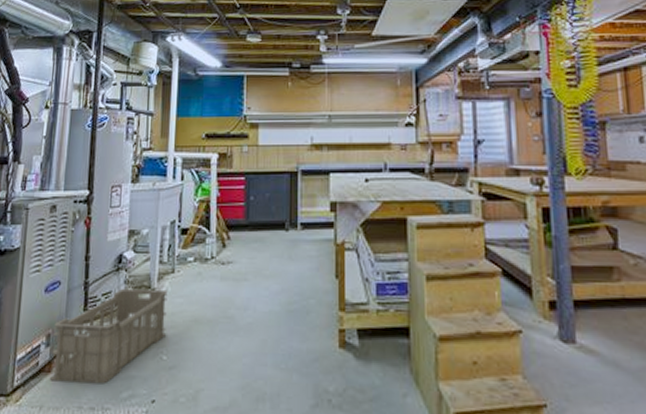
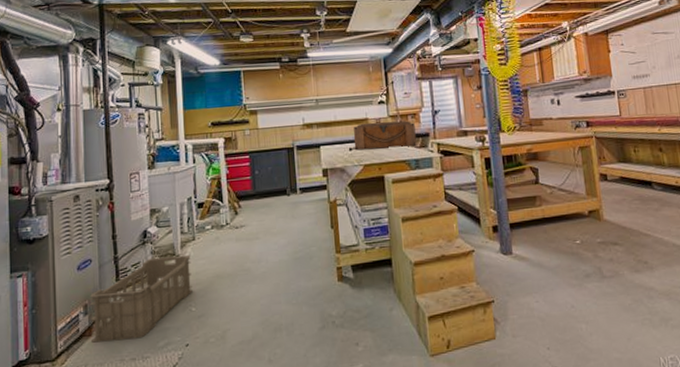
wooden box: none [371,148,451,184] -> present [353,120,417,151]

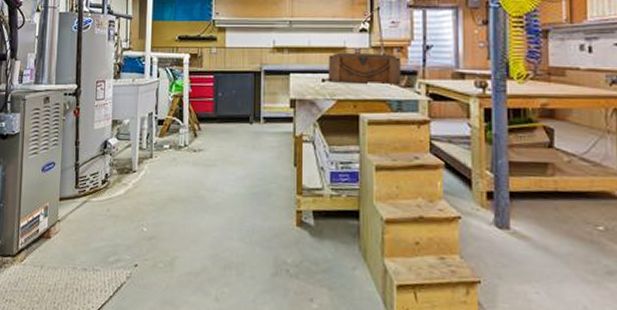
plastic crate: present [90,254,193,343] -> none [49,170,147,250]

